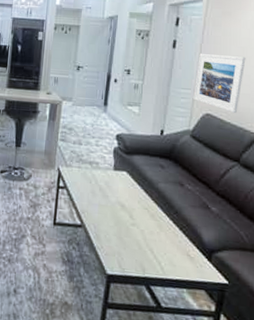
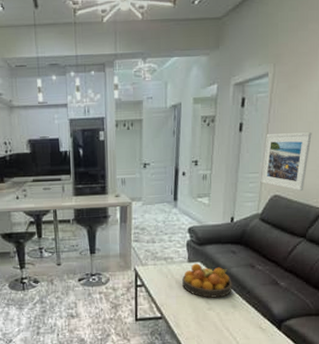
fruit bowl: none [105,172,159,214] -> present [181,263,232,298]

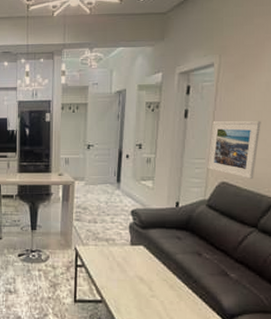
fruit bowl: present [181,263,232,298] -> none [123,247,178,285]

